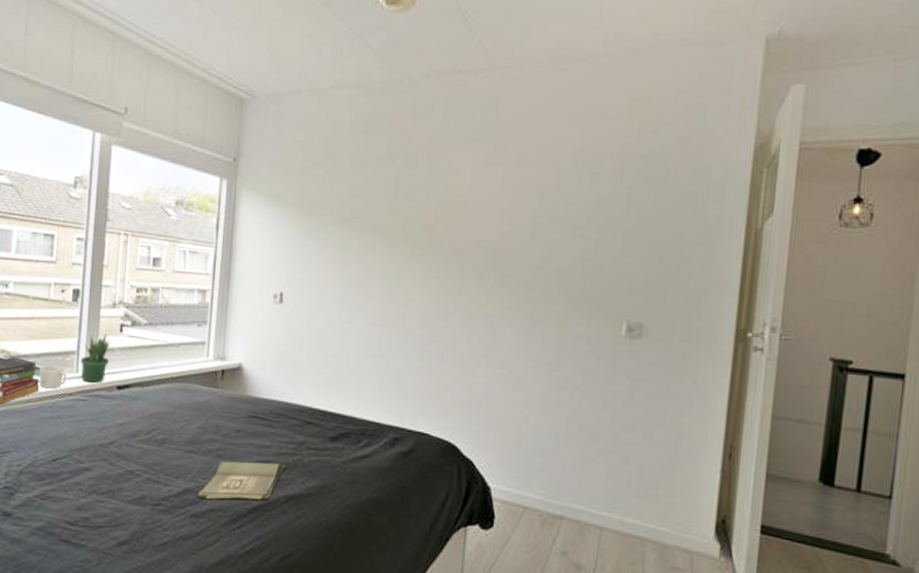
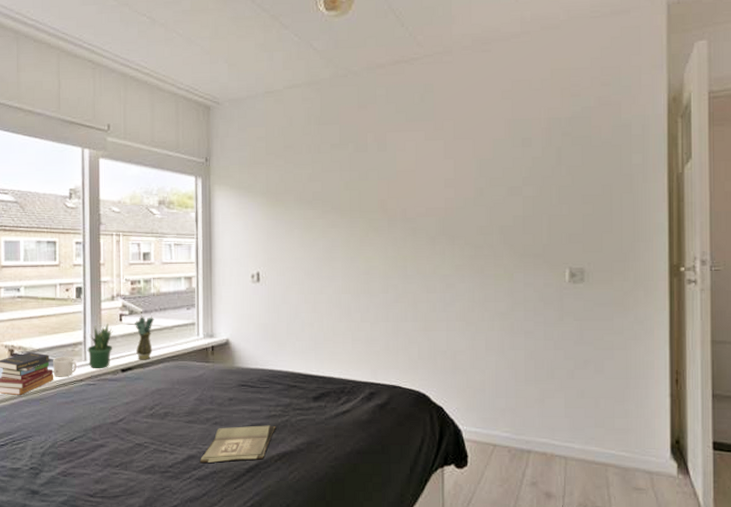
vase: none [136,327,160,378] -> present [135,315,155,360]

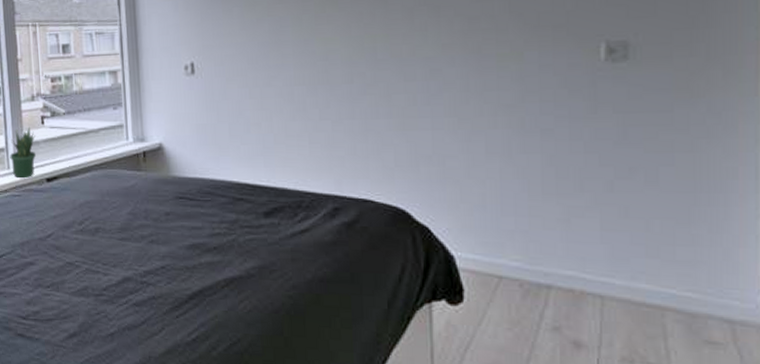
vase: present [135,315,155,360] -> none [58,116,79,168]
hardback book: present [200,425,276,464] -> none [137,245,222,287]

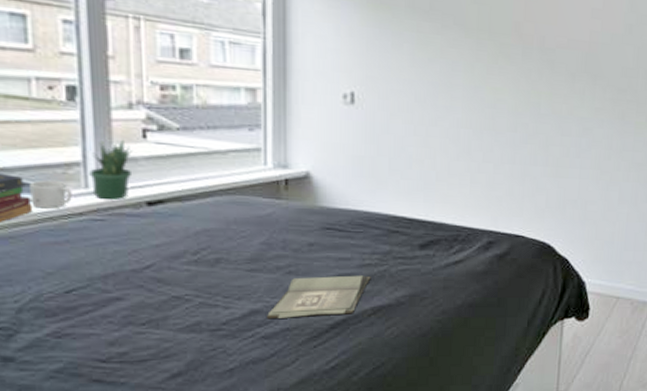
hardback book: none [137,245,222,287] -> present [267,275,371,319]

